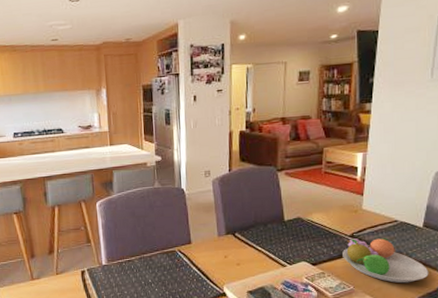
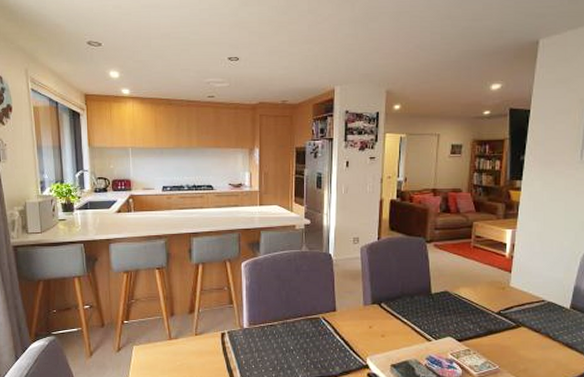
fruit bowl: present [342,238,429,284] -> none [489,316,575,366]

